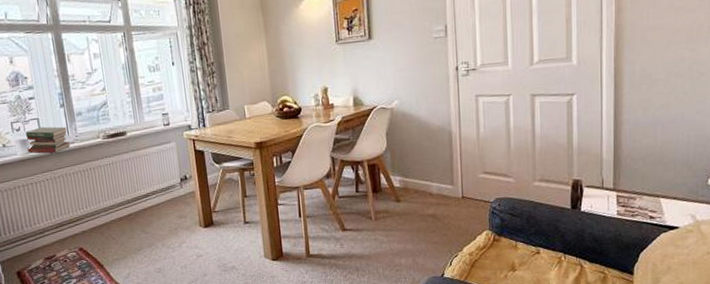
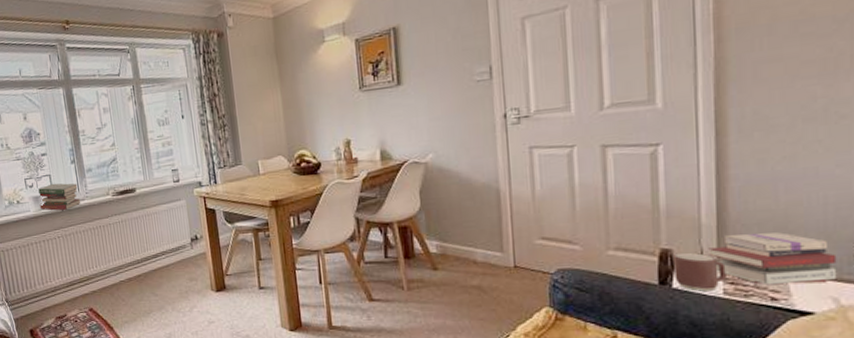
mug: none [581,182,619,213] -> present [672,252,726,291]
books: none [607,165,695,207] -> present [708,232,837,285]

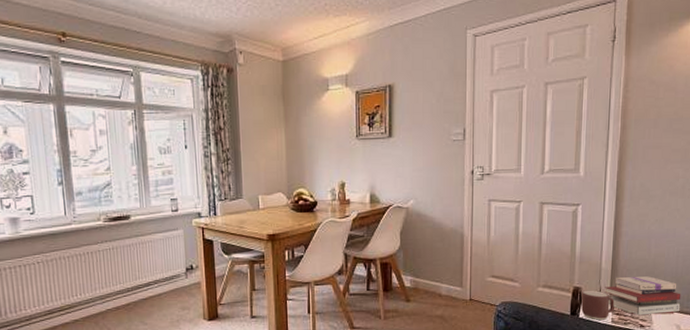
books: present [38,183,81,211] -> none [17,205,67,235]

